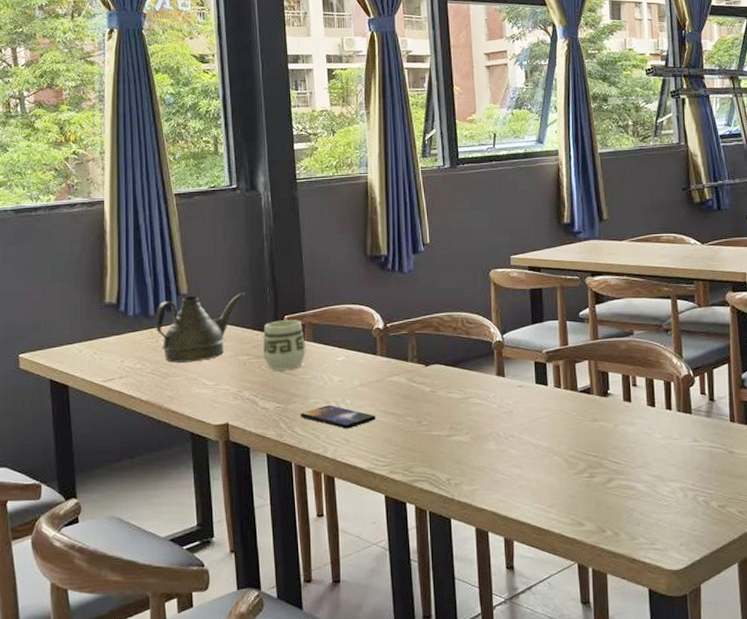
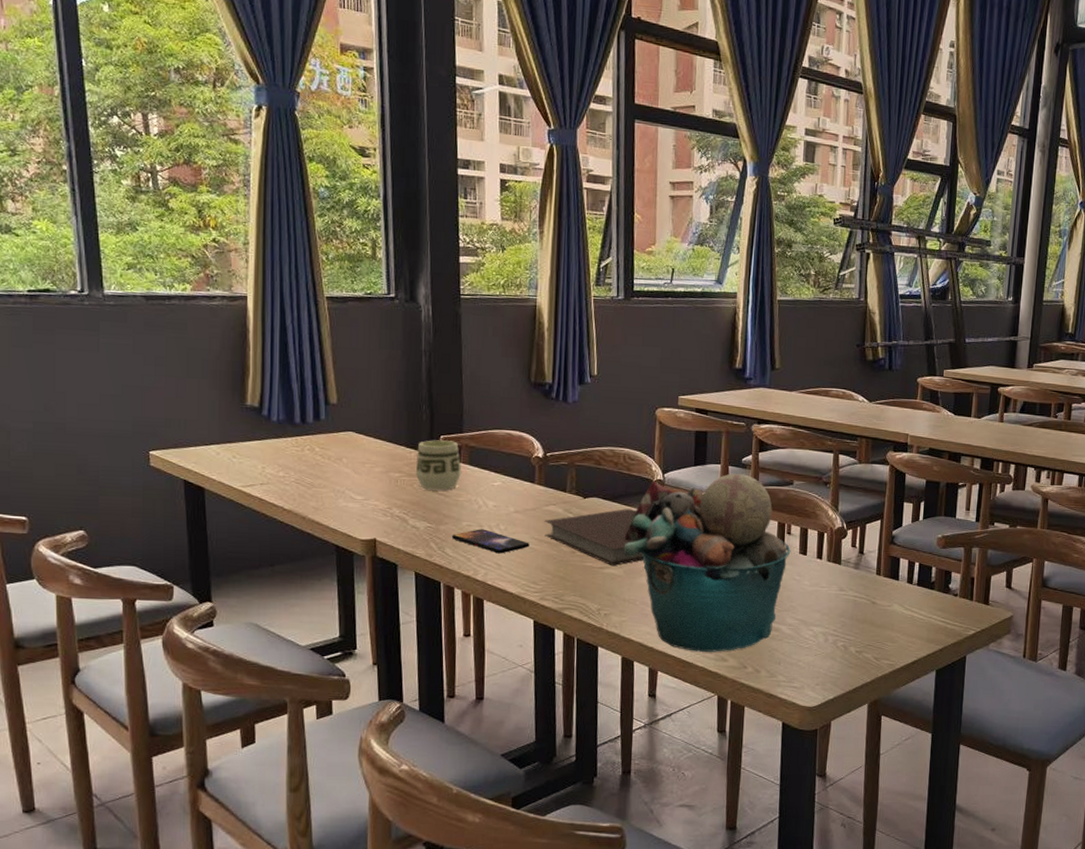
teapot: present [155,293,246,363] -> none [301,406,400,475]
notebook: none [388,373,490,433] -> present [544,509,644,566]
bucket: none [467,328,638,517] -> present [623,473,791,652]

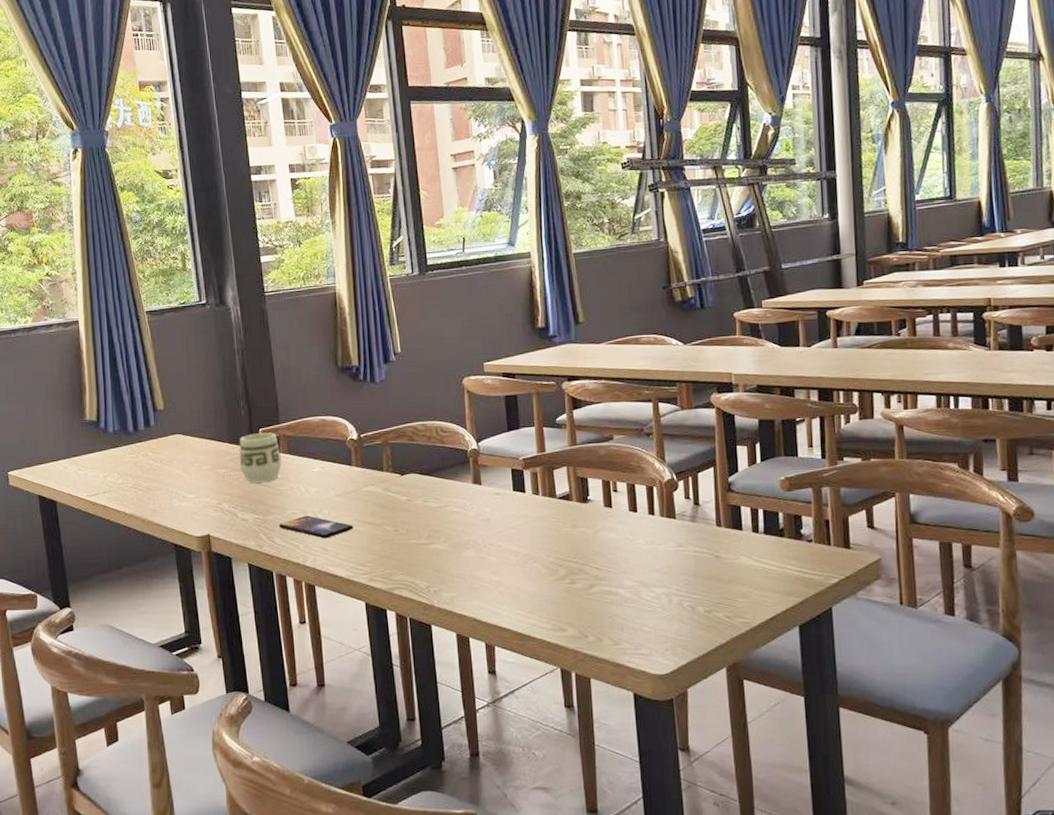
notebook: present [544,509,644,566] -> none [365,482,467,541]
bucket: present [623,473,791,652] -> none [444,434,620,623]

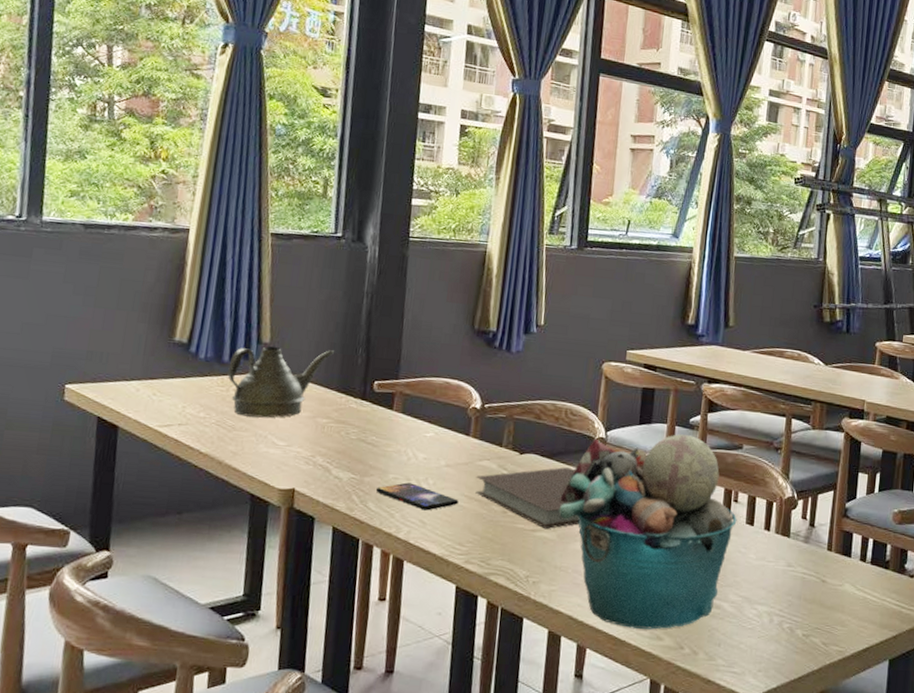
teapot: none [134,407,220,477] -> present [227,346,335,418]
cup: present [239,432,283,483] -> none [345,385,394,440]
notebook: none [365,482,467,541] -> present [475,467,580,529]
bucket: none [444,434,620,623] -> present [558,434,737,630]

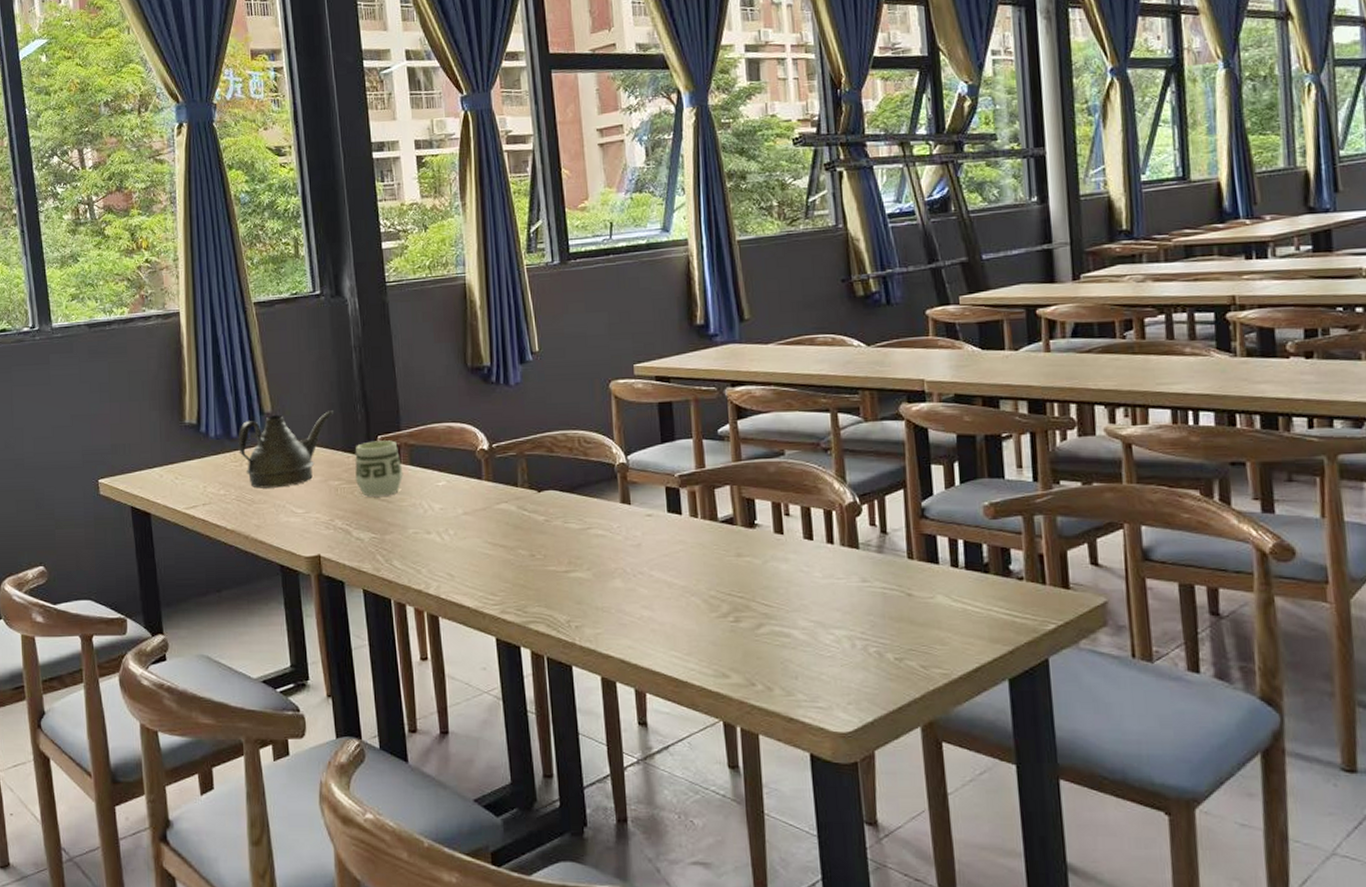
cup: none [345,385,394,440] -> present [355,440,404,497]
smartphone: present [376,482,459,511] -> none [399,536,483,563]
notebook: present [475,467,580,529] -> none [496,500,614,568]
bucket: present [558,434,737,630] -> none [587,448,793,667]

